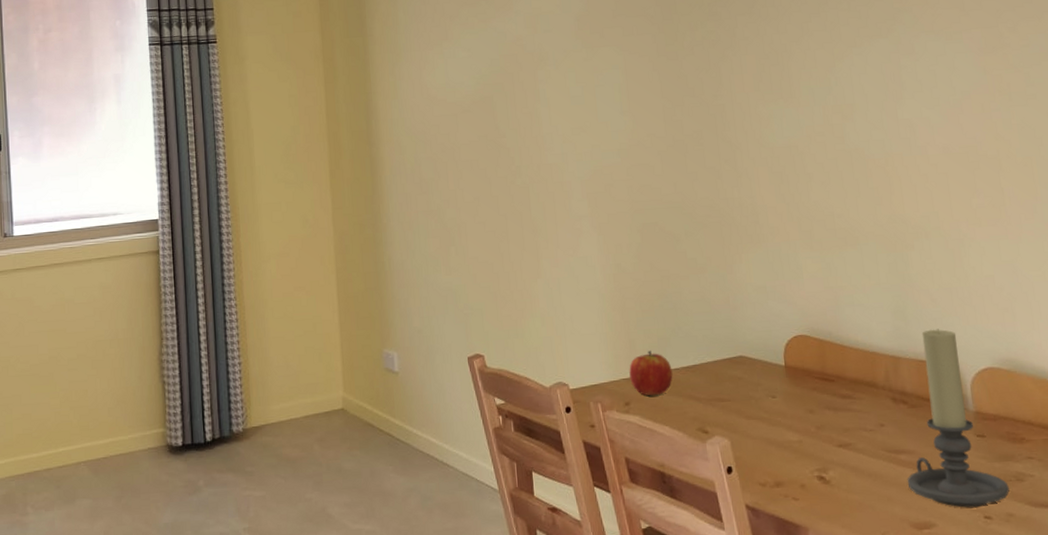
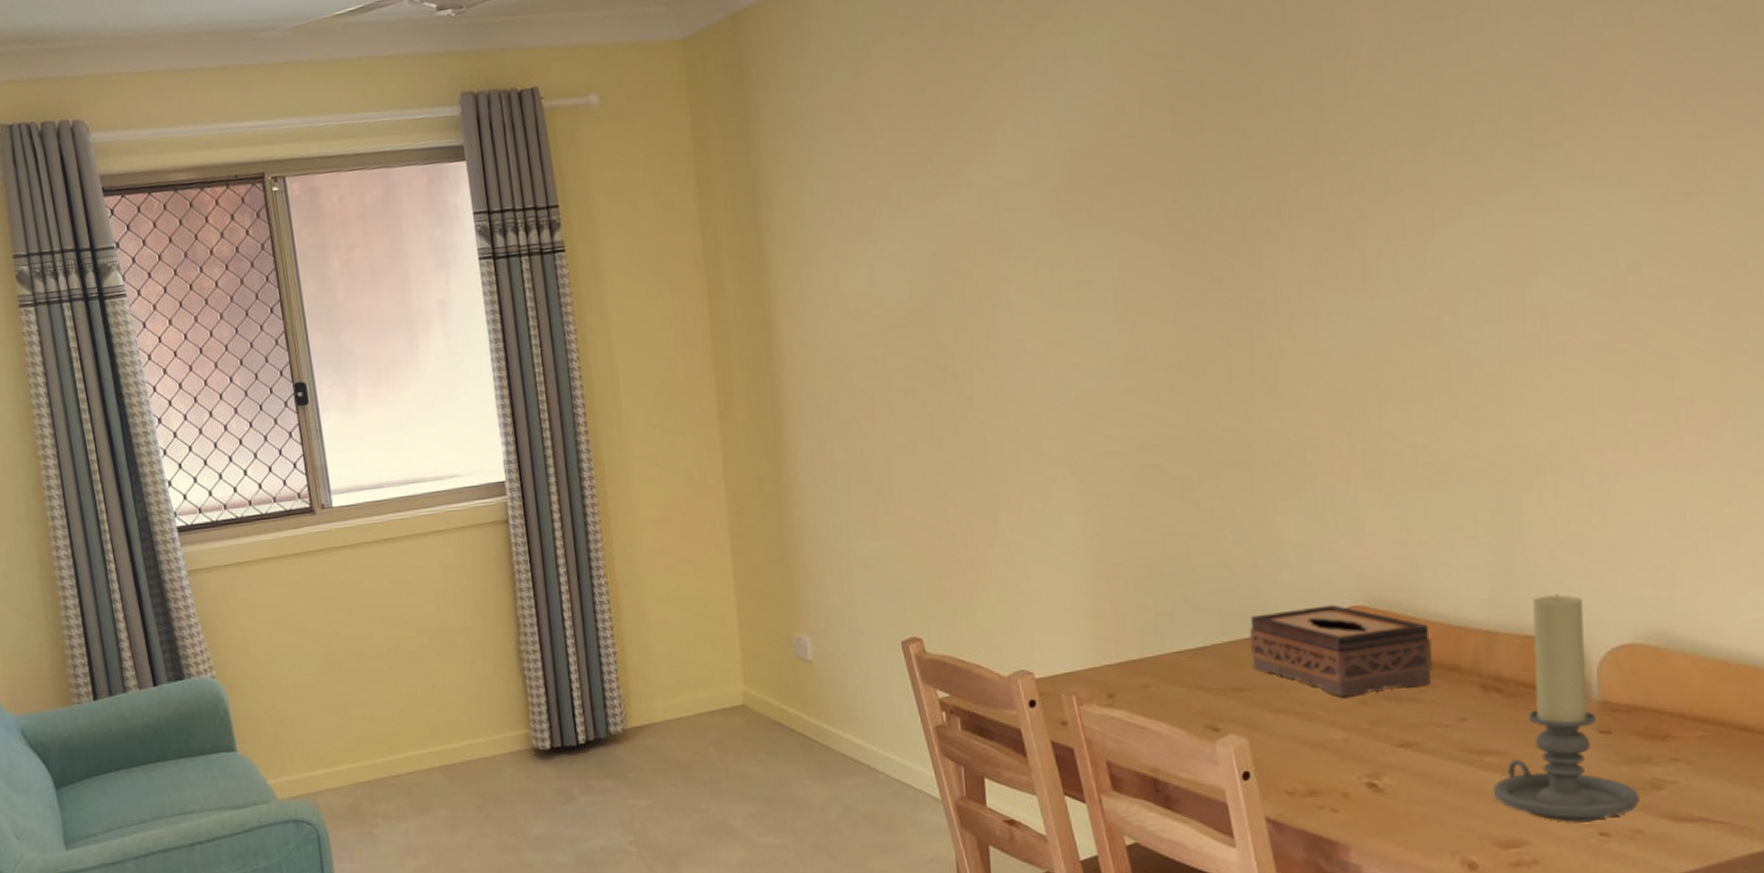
apple: present [629,351,673,396] -> none [1115,629,1175,686]
tissue box: none [726,334,858,407] -> present [1249,604,1433,698]

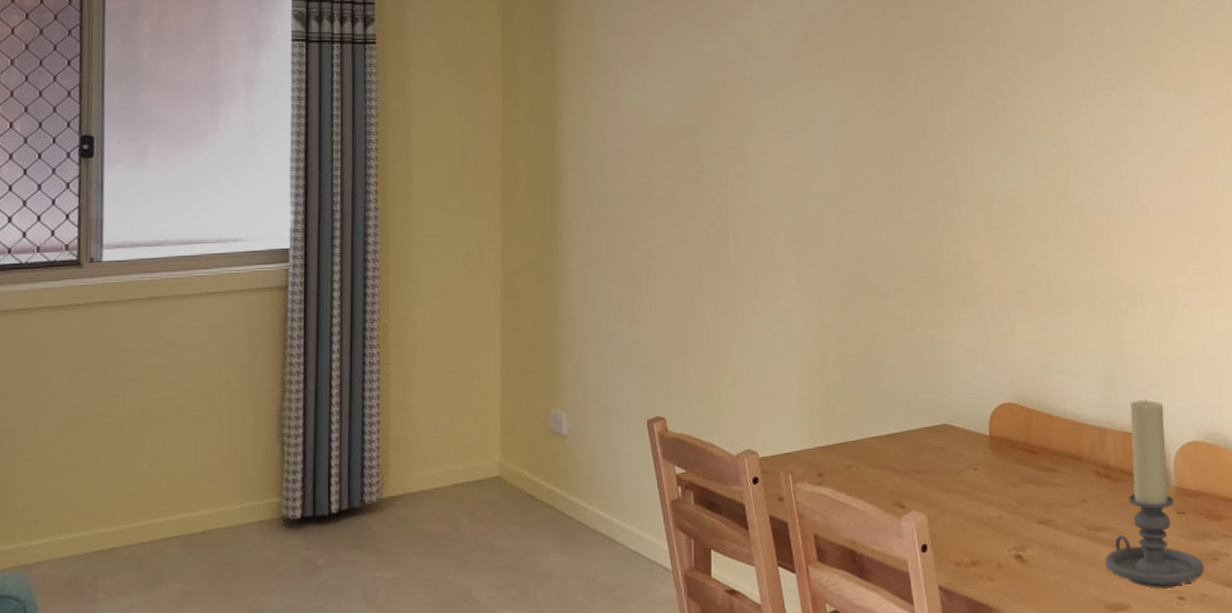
tissue box: present [1249,604,1433,698] -> none [929,401,1063,480]

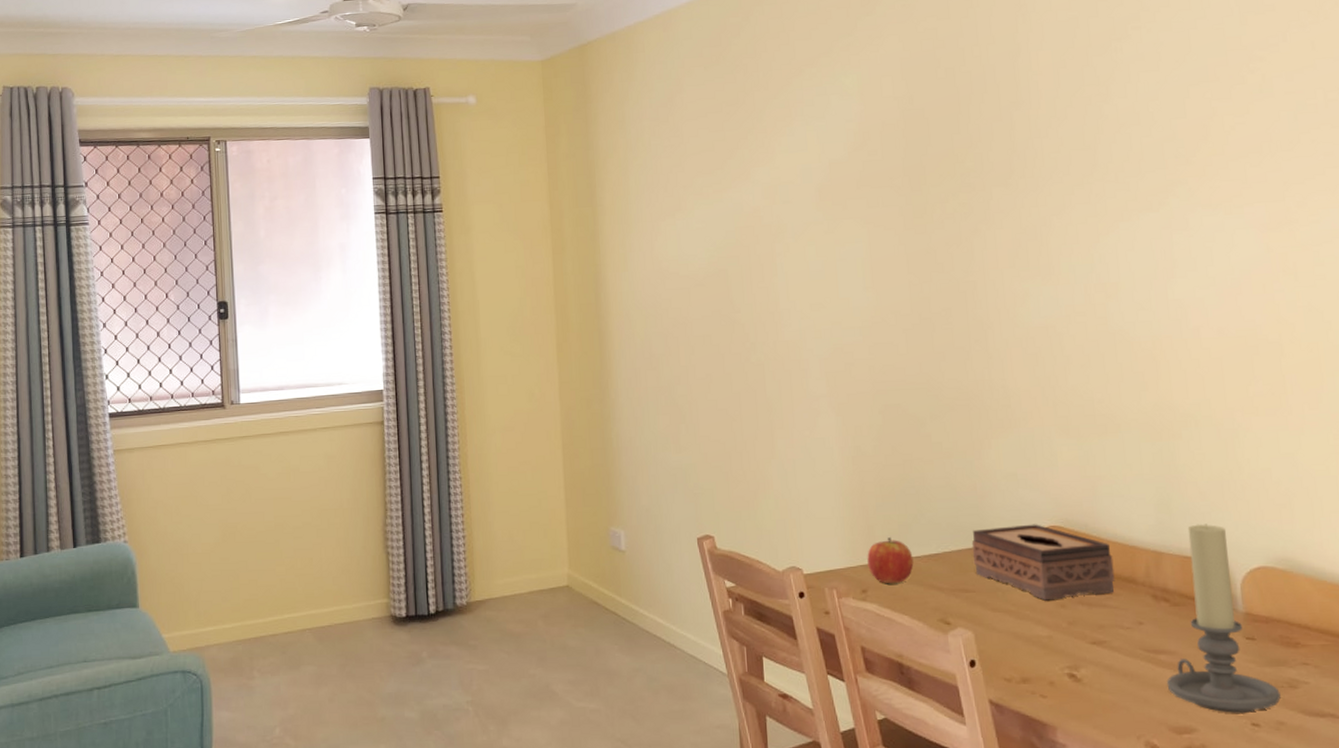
apple: none [825,417,872,467] -> present [867,537,914,584]
tissue box: none [929,401,1063,480] -> present [971,524,1115,601]

